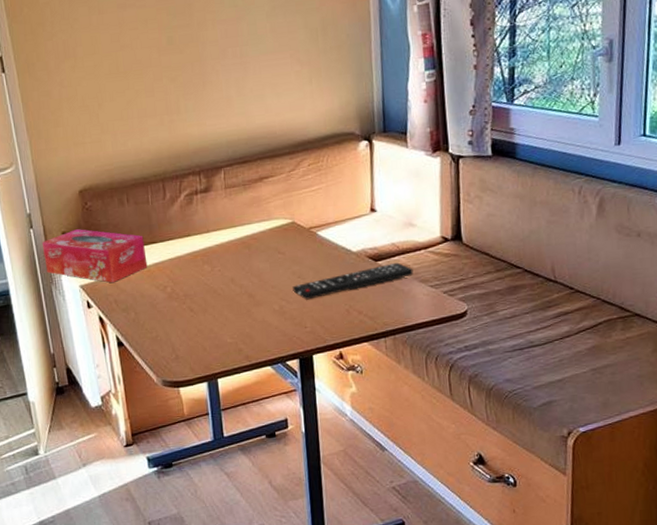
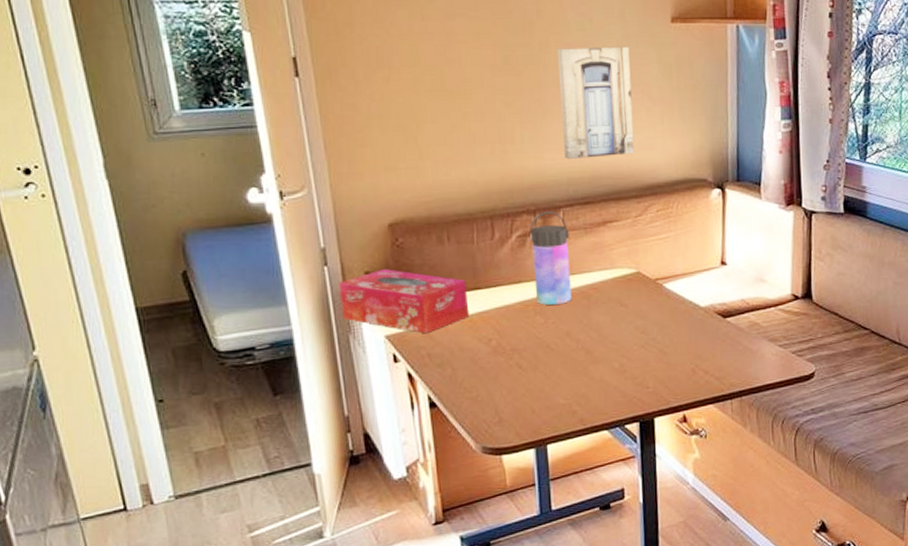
water bottle: none [196,171,235,255] -> present [530,211,572,305]
wall art: none [213,16,286,125] -> present [557,46,635,160]
remote control: present [292,262,414,300] -> none [635,319,763,358]

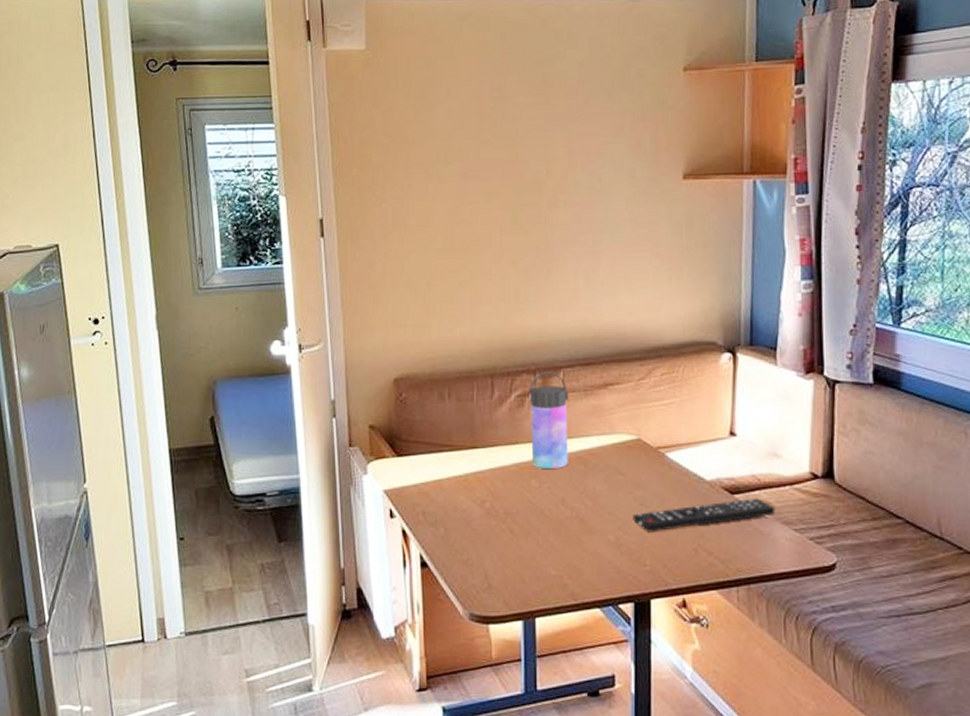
tissue box: present [339,269,470,334] -> none [345,423,465,491]
wall art: present [557,46,635,160] -> none [565,204,640,319]
remote control: none [635,319,763,358] -> present [632,498,776,532]

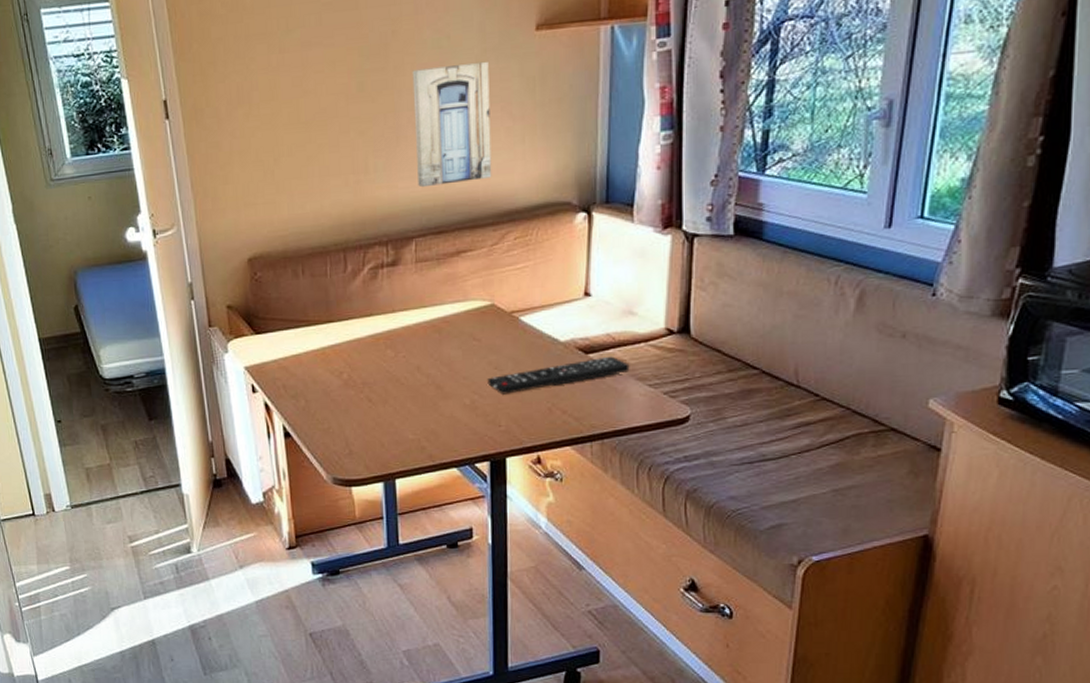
water bottle: present [529,372,569,468] -> none [382,242,423,339]
wall art: none [565,204,640,319] -> present [412,61,492,188]

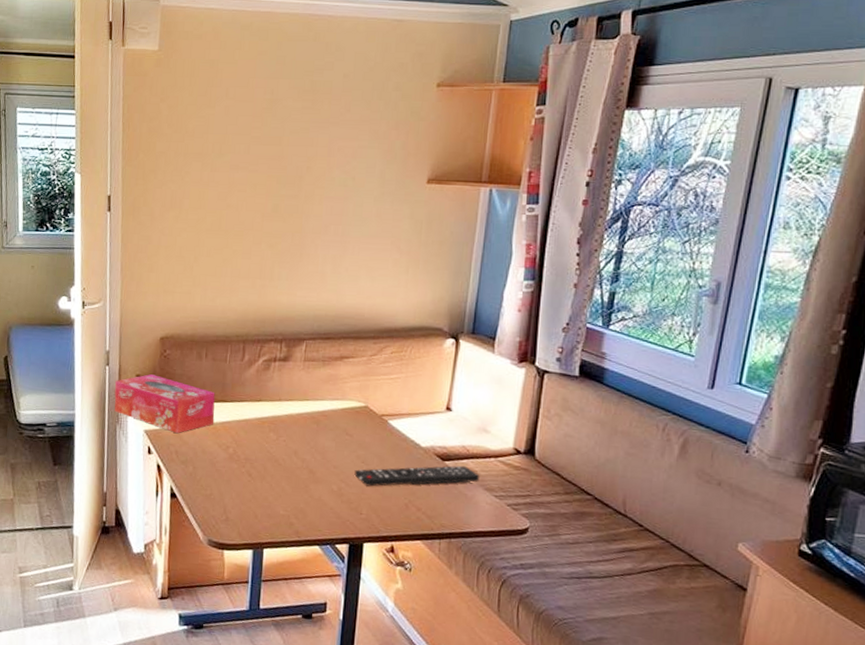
tissue box: none [204,302,322,366] -> present [114,374,215,434]
wall art: present [412,61,492,188] -> none [314,201,385,299]

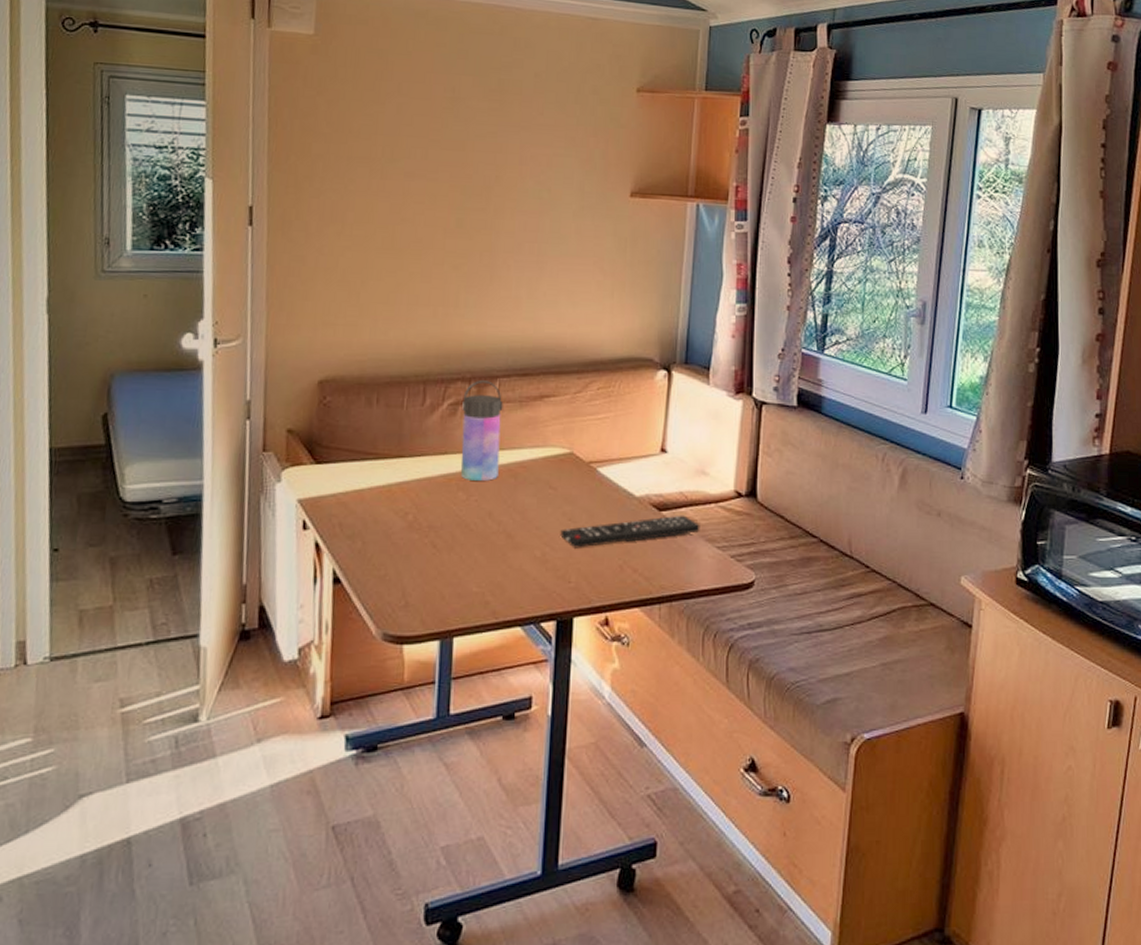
tissue box: present [114,374,215,434] -> none [257,428,390,501]
water bottle: none [272,342,309,425] -> present [461,380,504,481]

